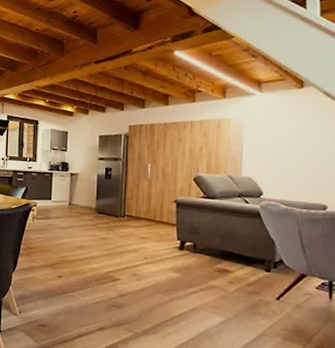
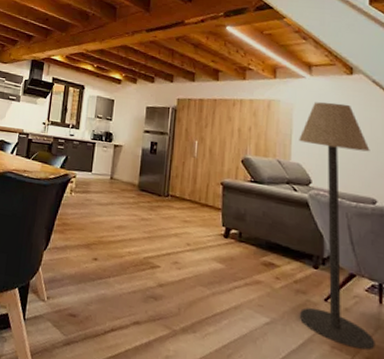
floor lamp: none [249,117,325,340] -> present [299,102,375,351]

